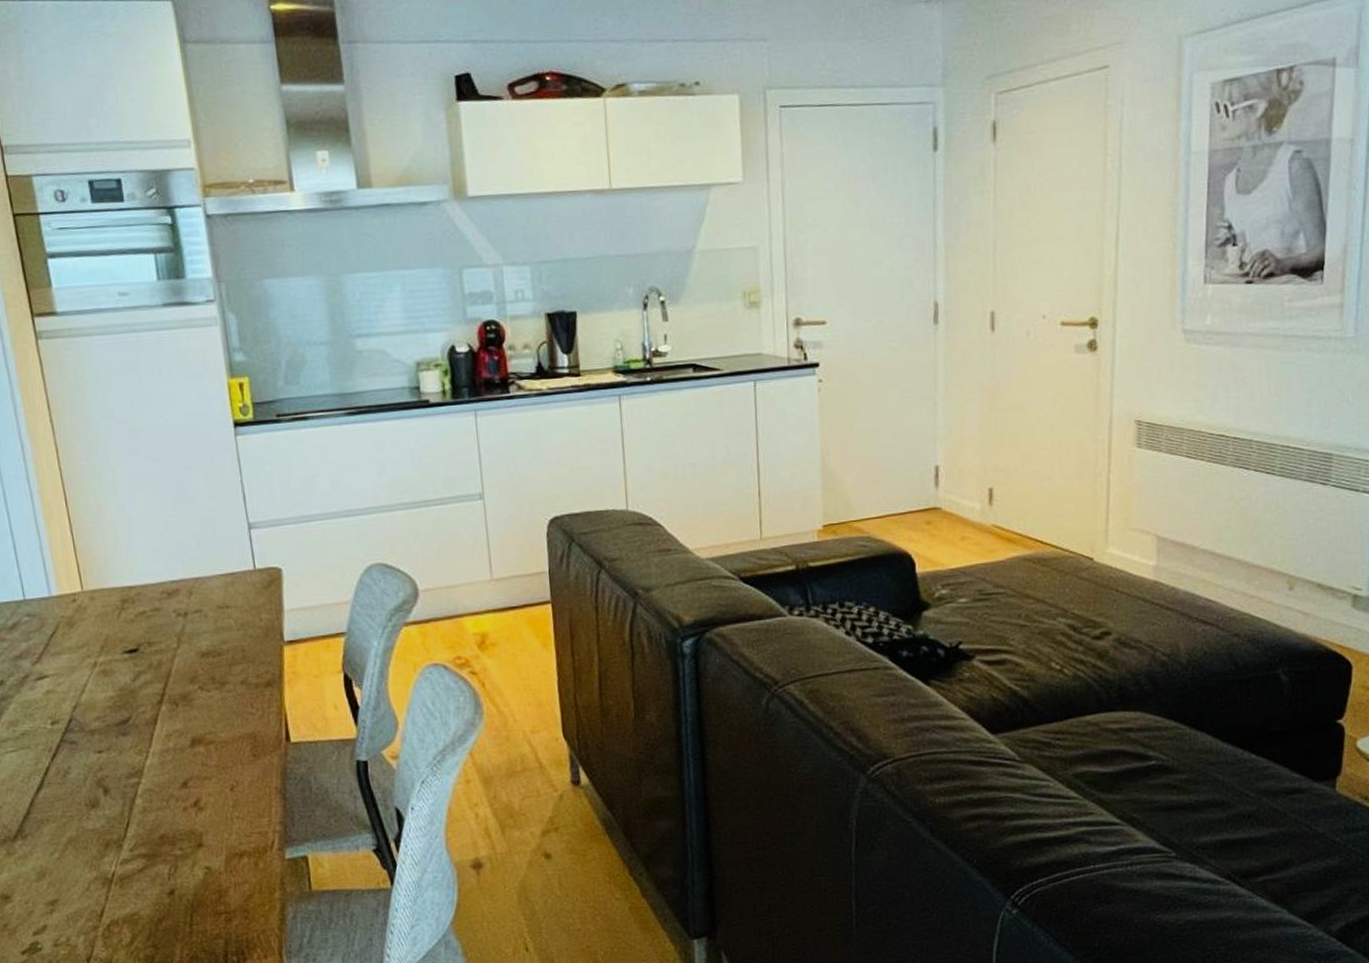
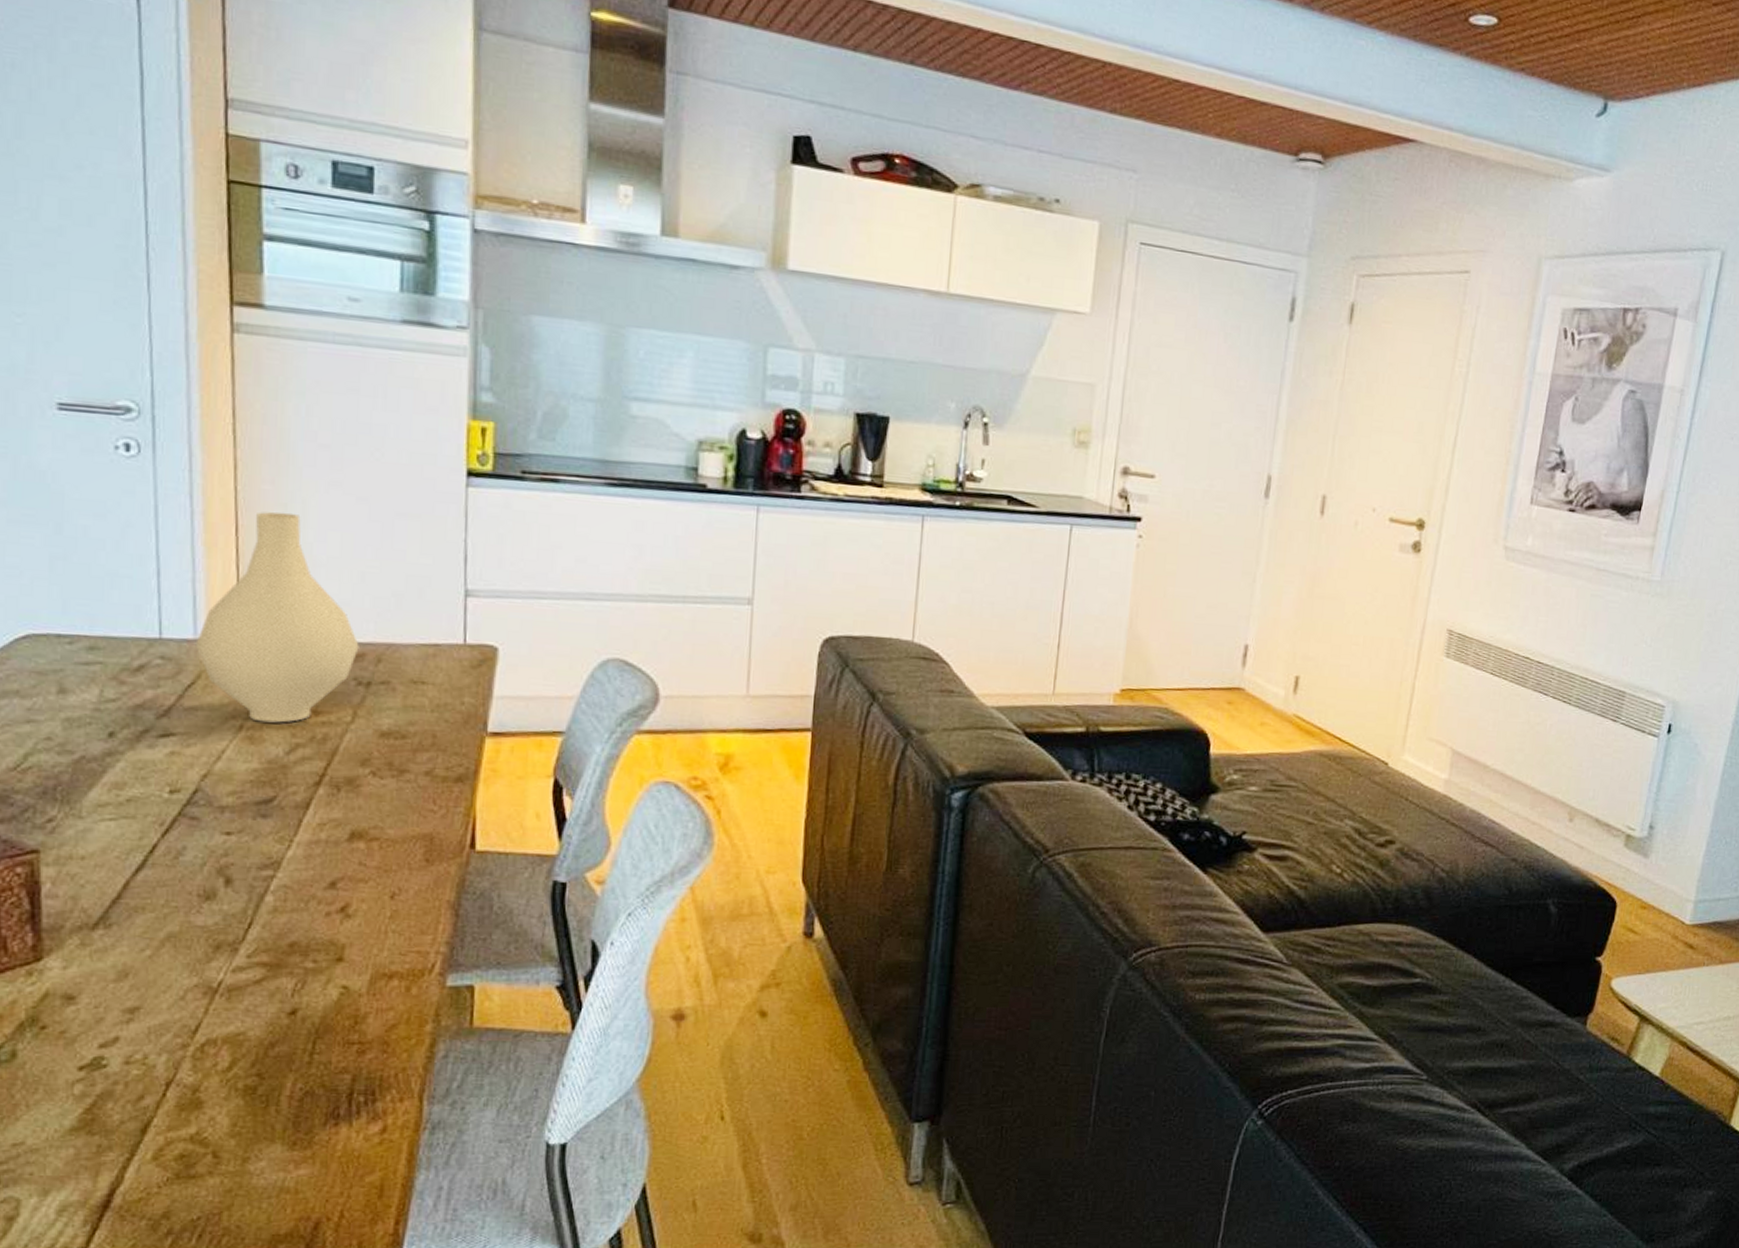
vase: none [50,481,174,657] -> present [195,512,359,723]

